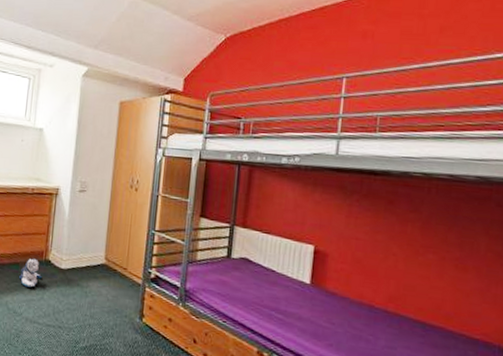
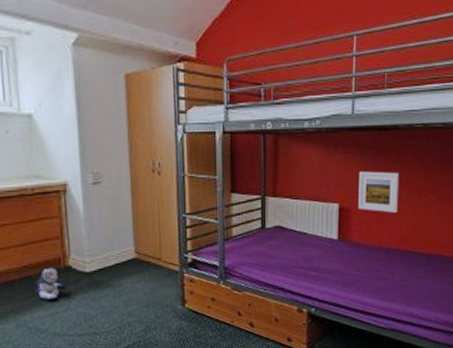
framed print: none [337,215,390,267] -> present [358,171,400,213]

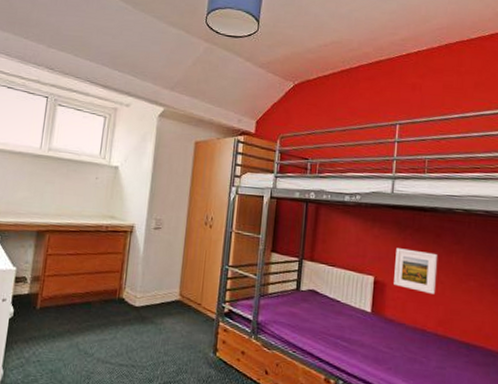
plush toy: present [34,267,65,300] -> none [90,296,116,327]

